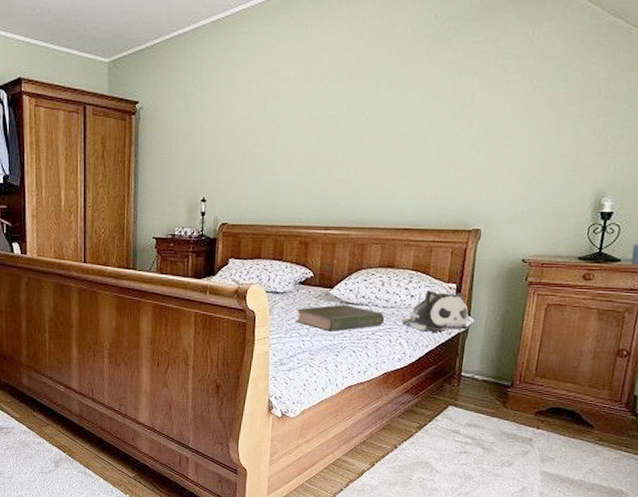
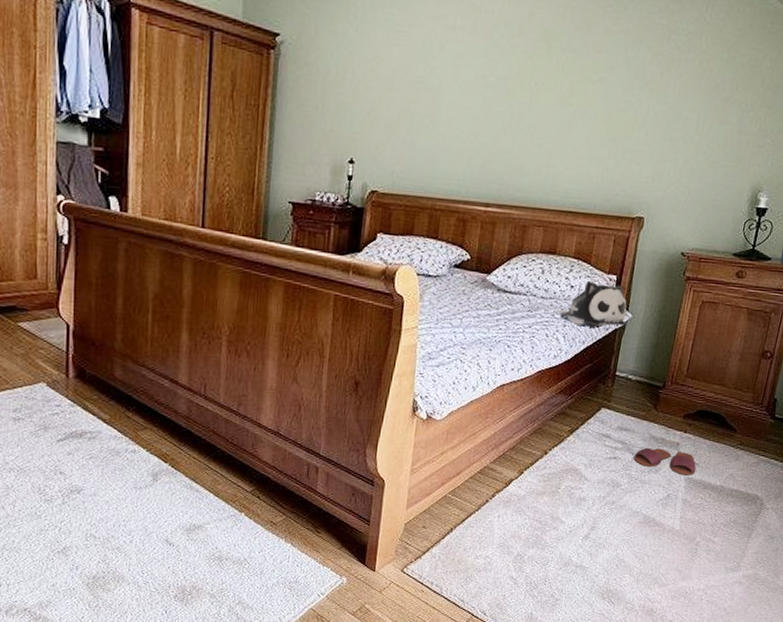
book: present [296,304,385,332] -> none [448,292,543,323]
slippers: none [485,442,552,470] -> present [634,447,696,476]

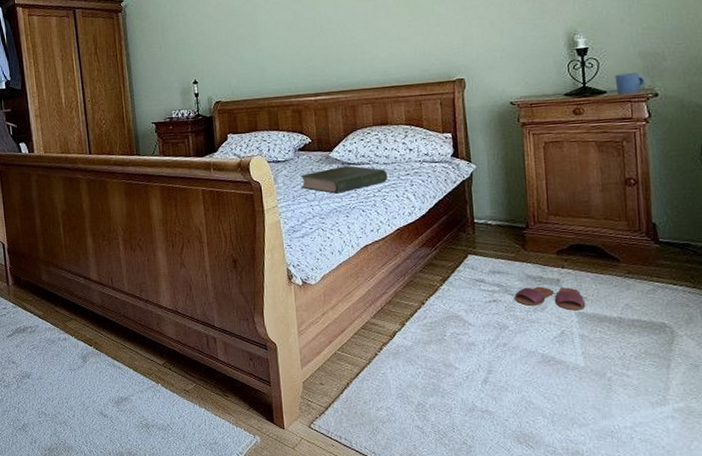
book: none [448,292,543,323] -> present [300,165,388,194]
plush toy: present [555,280,627,328] -> none [400,141,472,183]

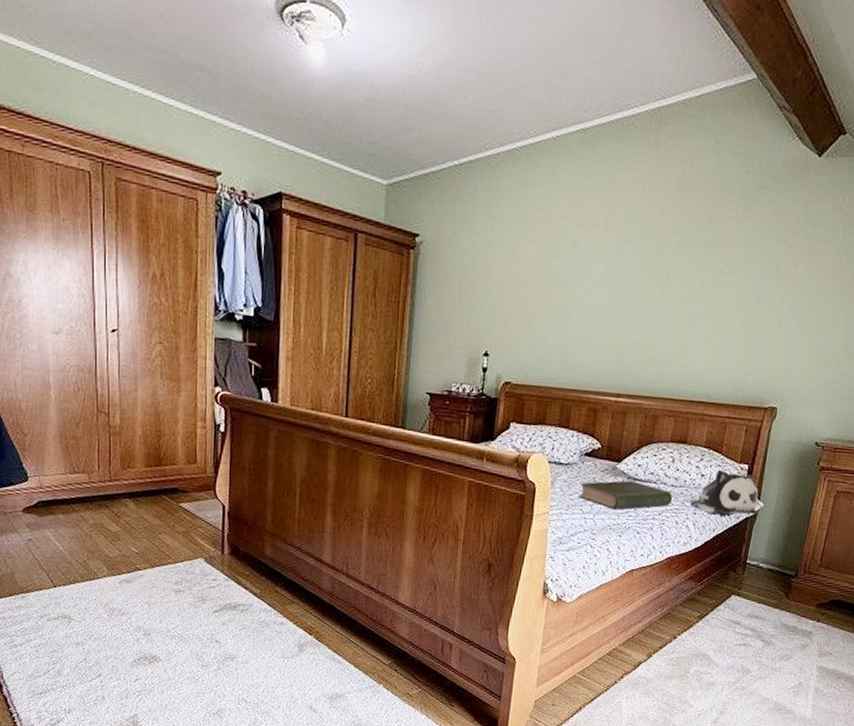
plush toy: none [400,141,472,183] -> present [685,469,759,516]
slippers: present [514,286,586,311] -> none [764,635,829,665]

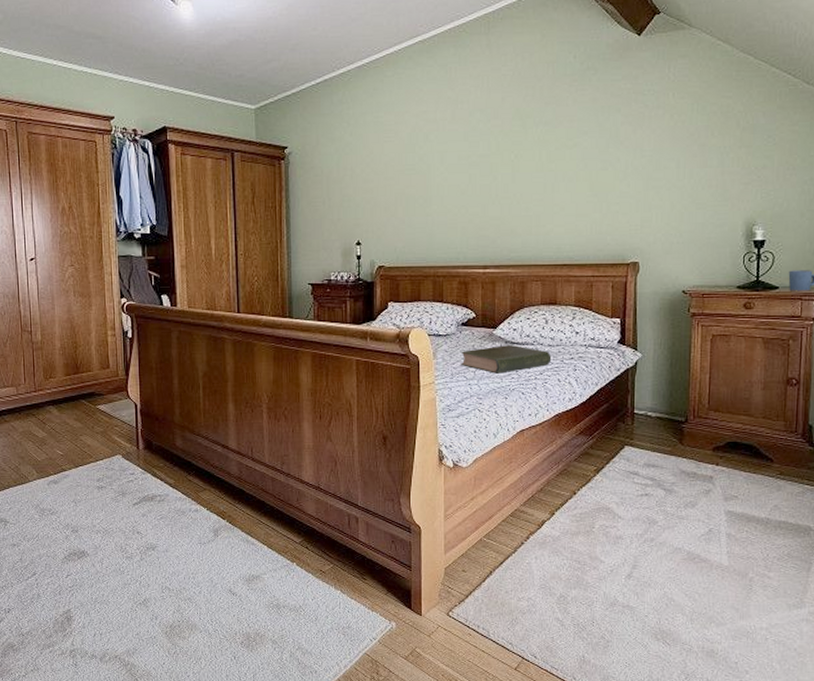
plush toy: present [685,469,759,516] -> none [564,325,637,369]

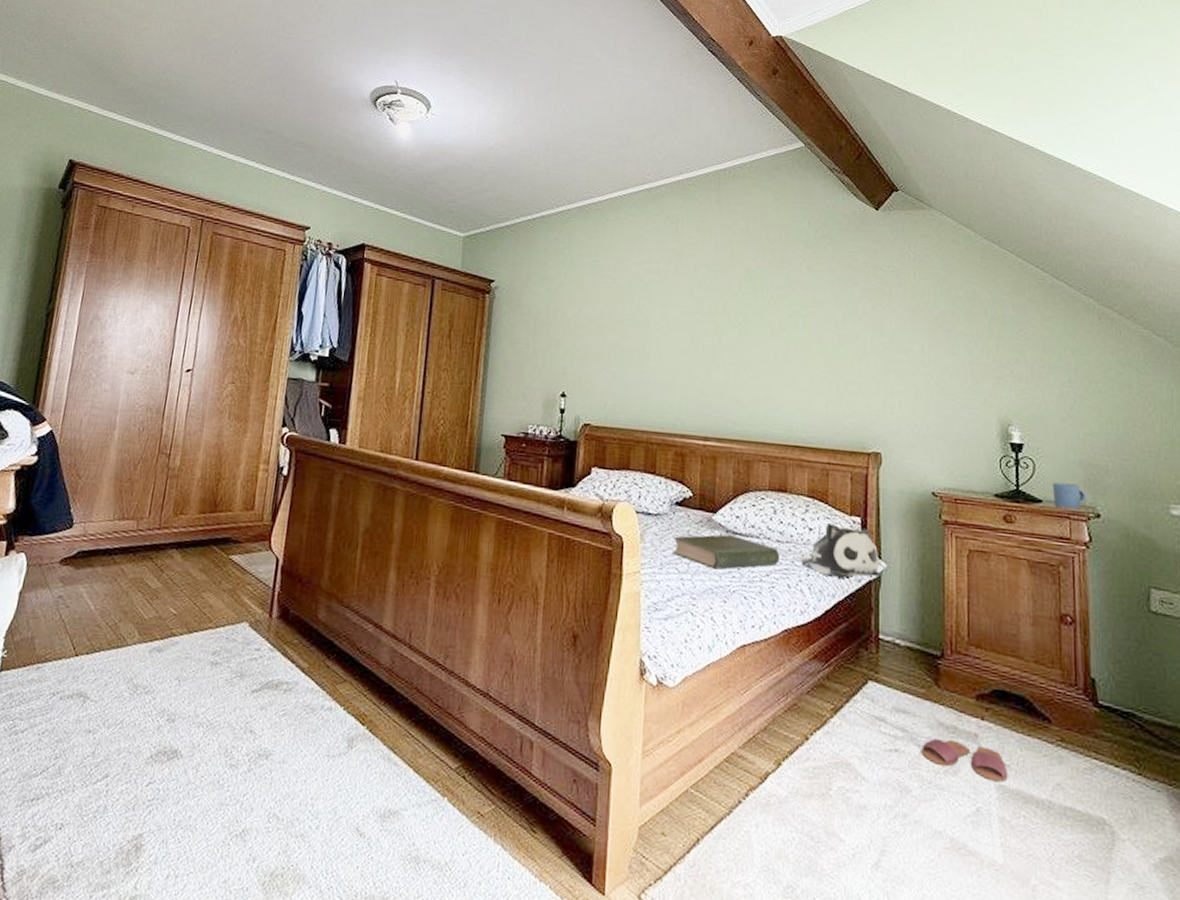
plush toy: none [564,325,637,369] -> present [794,522,881,578]
slippers: none [667,482,736,509] -> present [922,738,1008,783]

